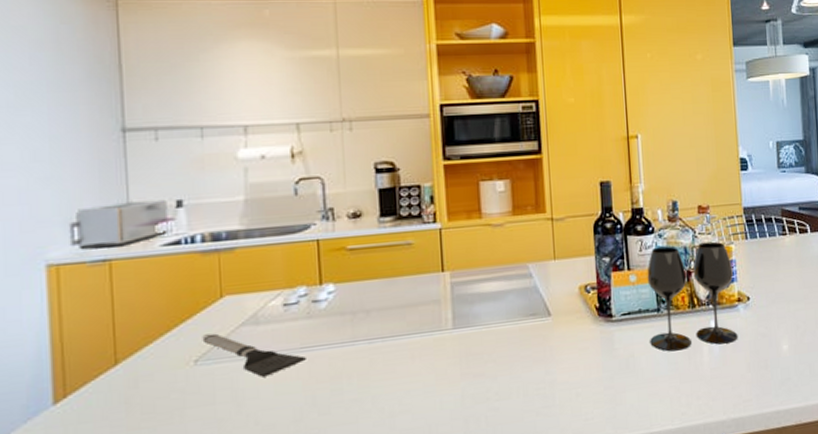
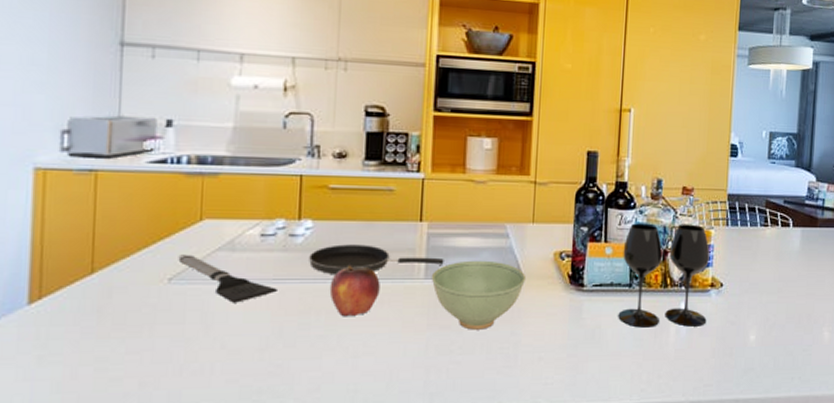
frying pan: none [335,301,471,337] -> present [309,244,444,275]
fruit: none [358,324,410,378] -> present [329,265,380,317]
bowl: none [459,302,555,375] -> present [431,260,527,330]

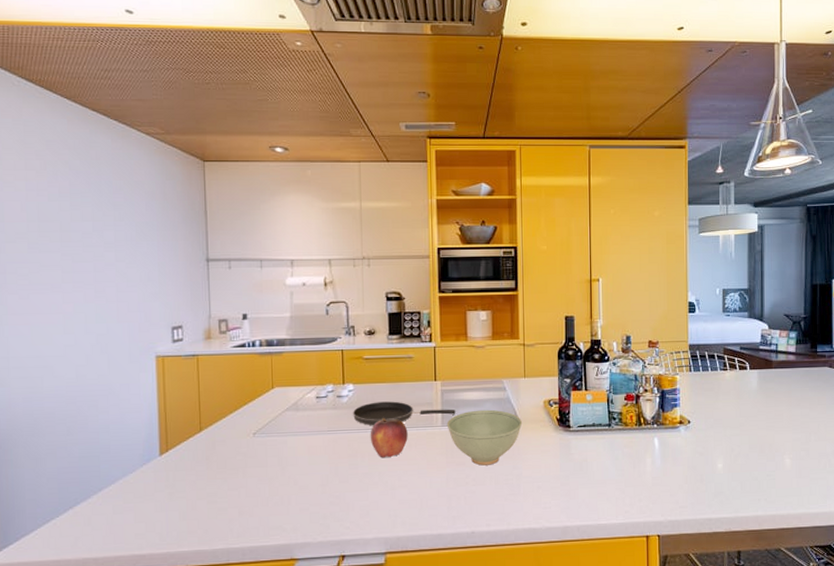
toaster: present [68,115,158,159] -> none [177,313,237,347]
spatula: present [178,254,277,303] -> none [259,414,331,450]
wine glass: present [618,223,710,328] -> none [601,371,678,460]

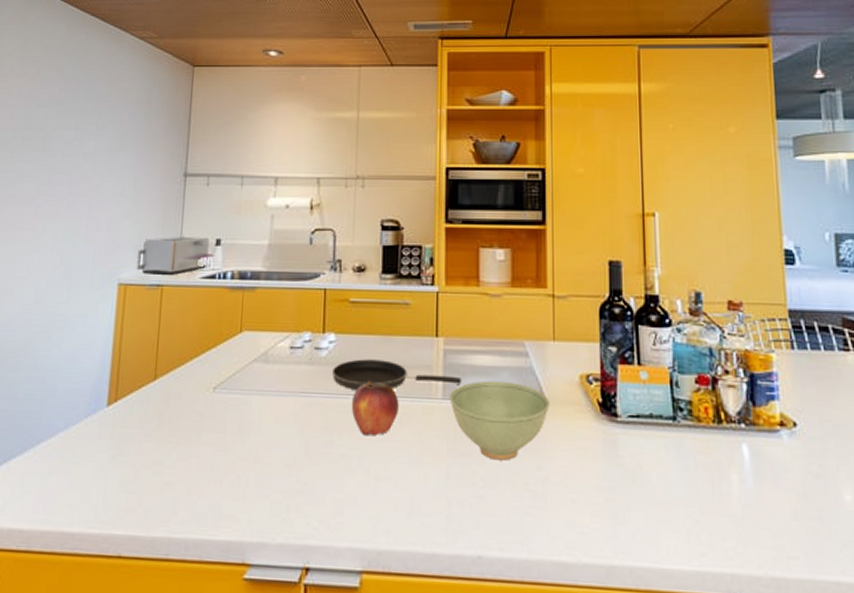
toaster: none [177,313,237,347] -> present [142,236,210,275]

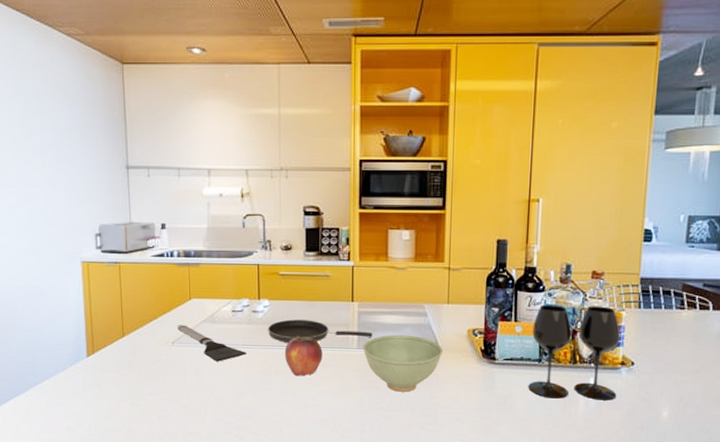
spatula: none [221,364,304,415] -> present [177,325,246,362]
wine glass: none [661,343,780,477] -> present [528,304,620,400]

